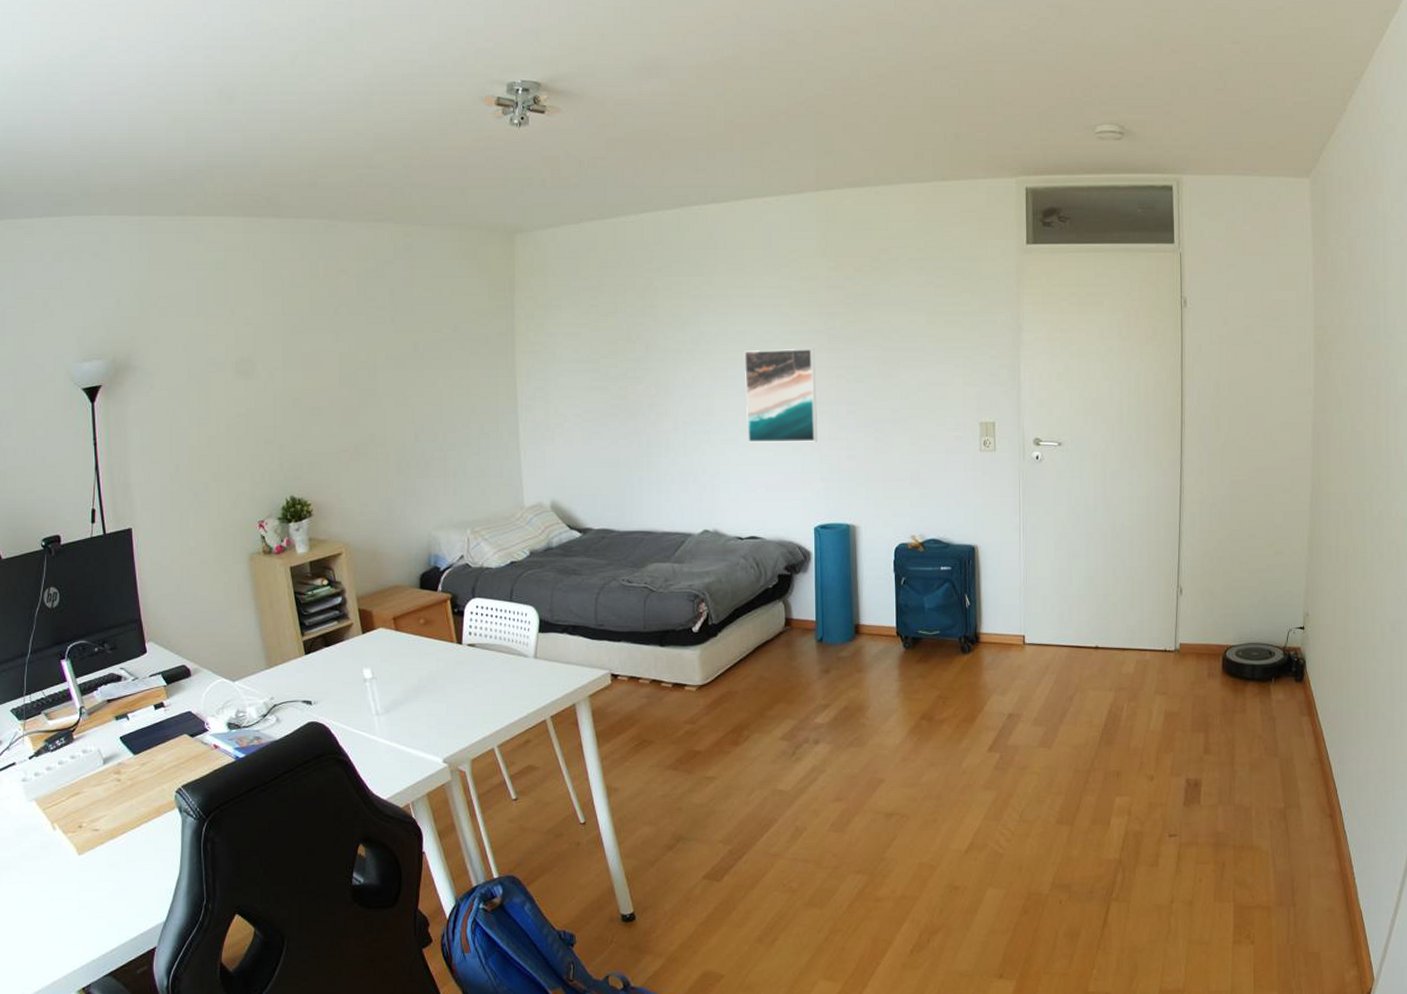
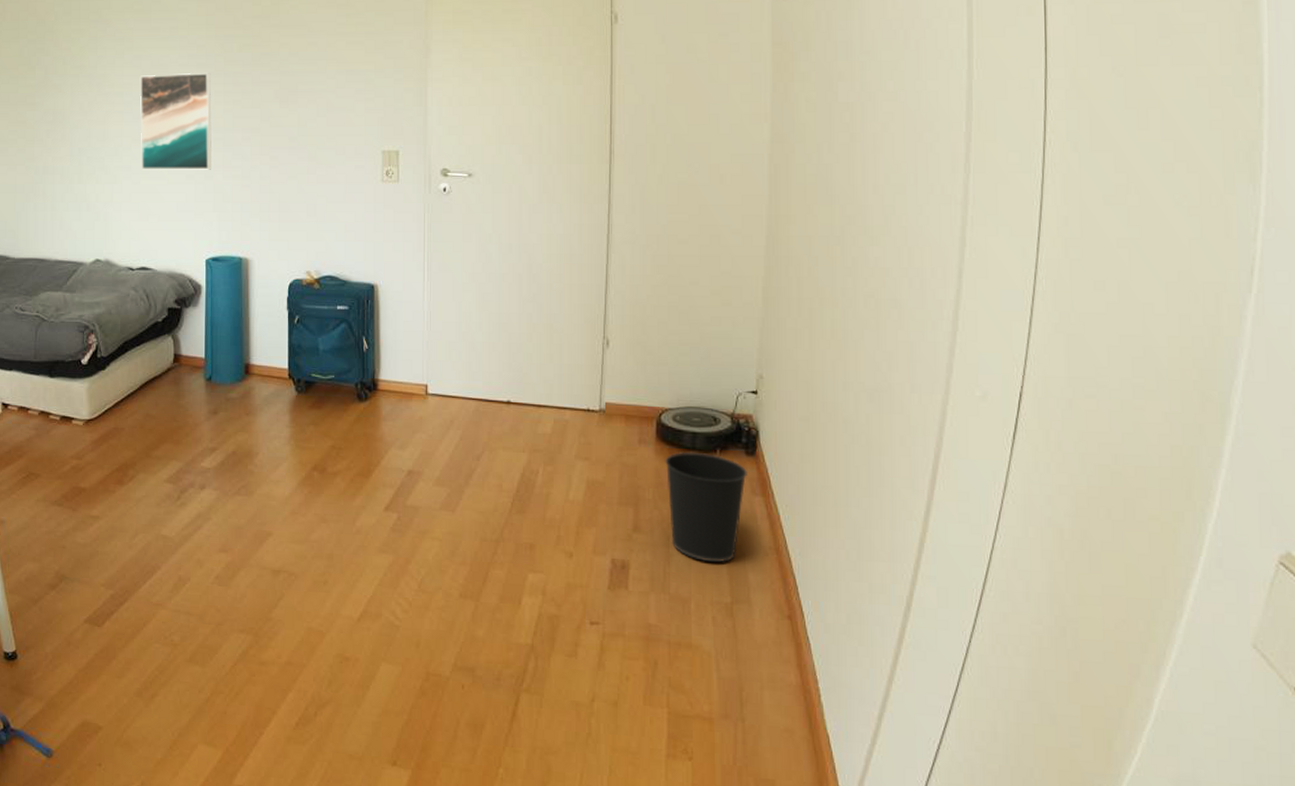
wastebasket: none [1230,682,1297,775] -> present [665,451,747,563]

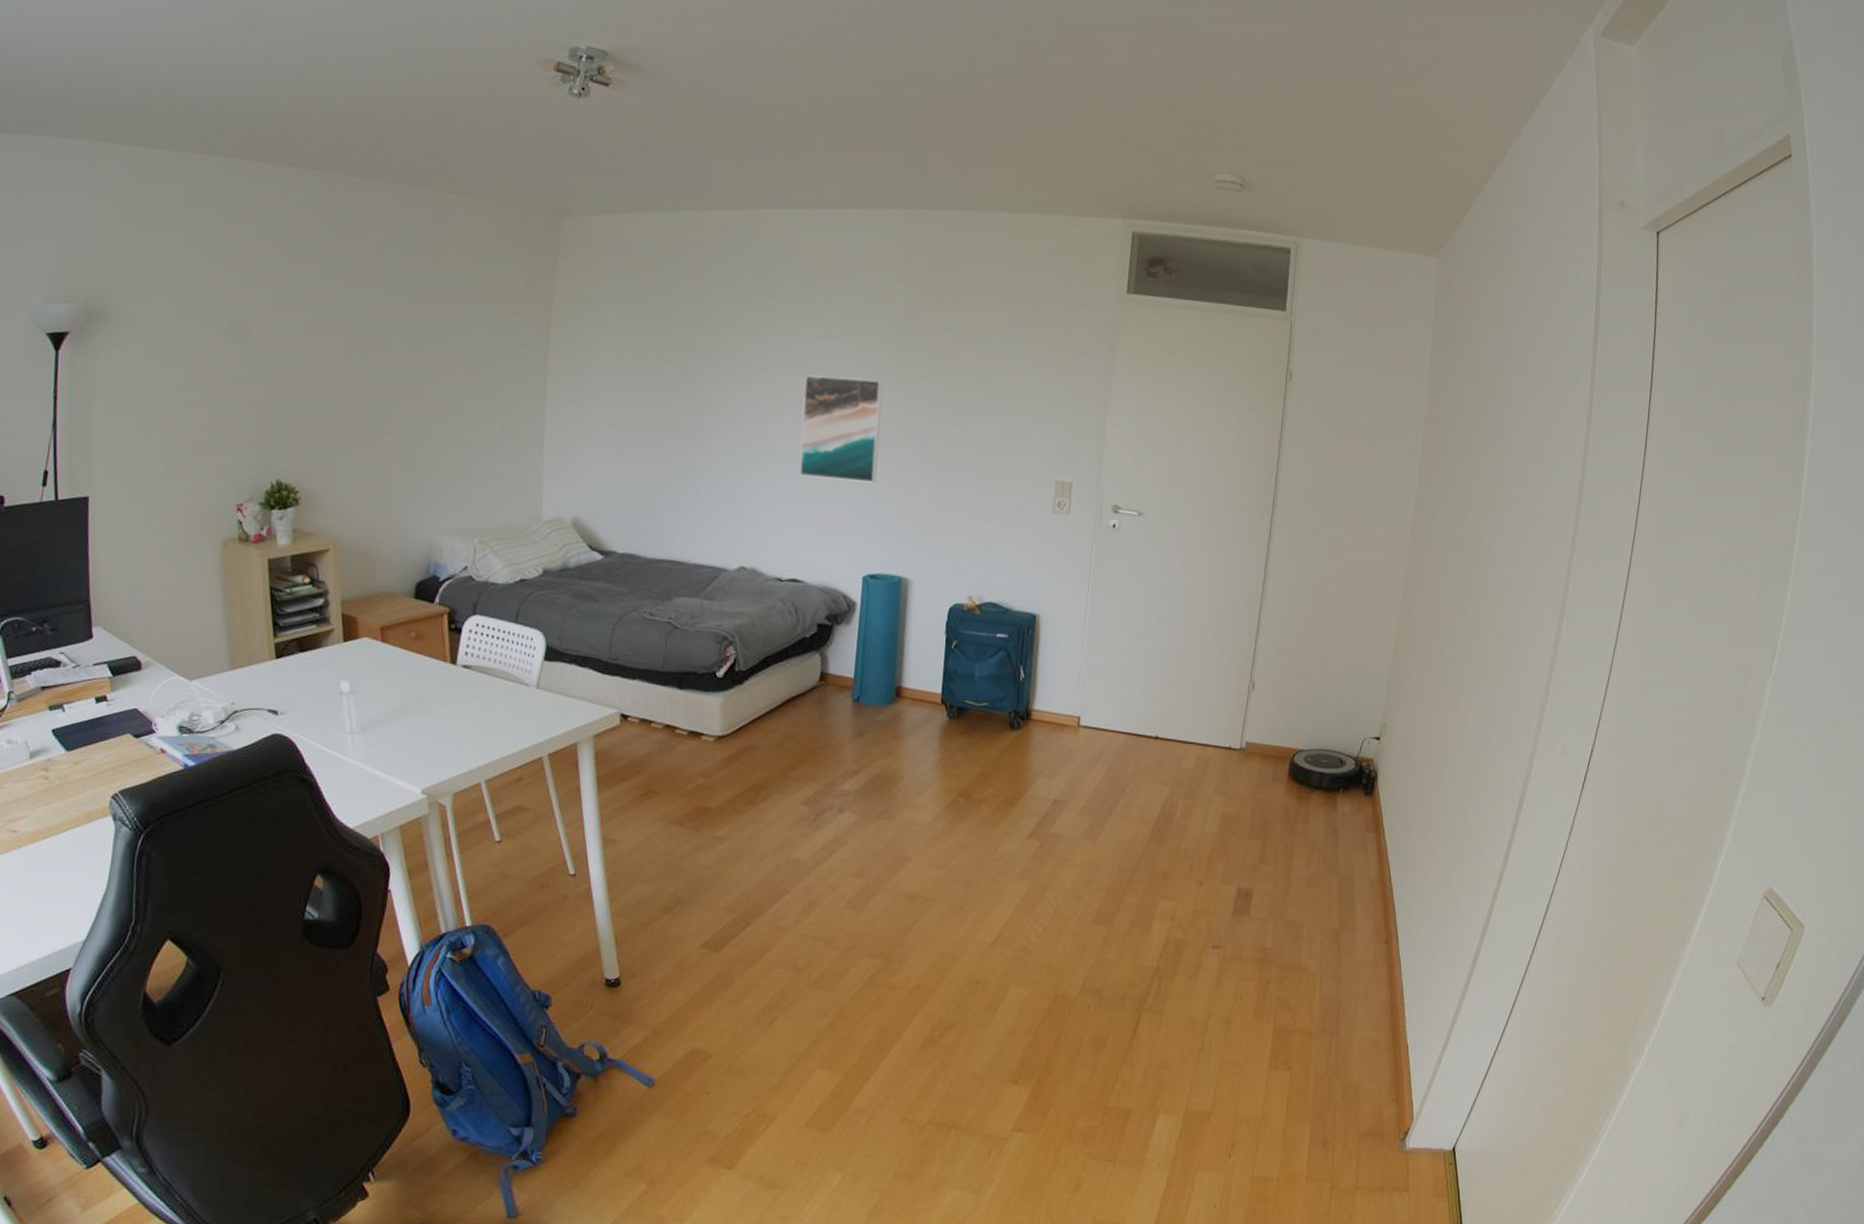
wastebasket: present [665,451,747,563] -> none [1292,790,1364,892]

